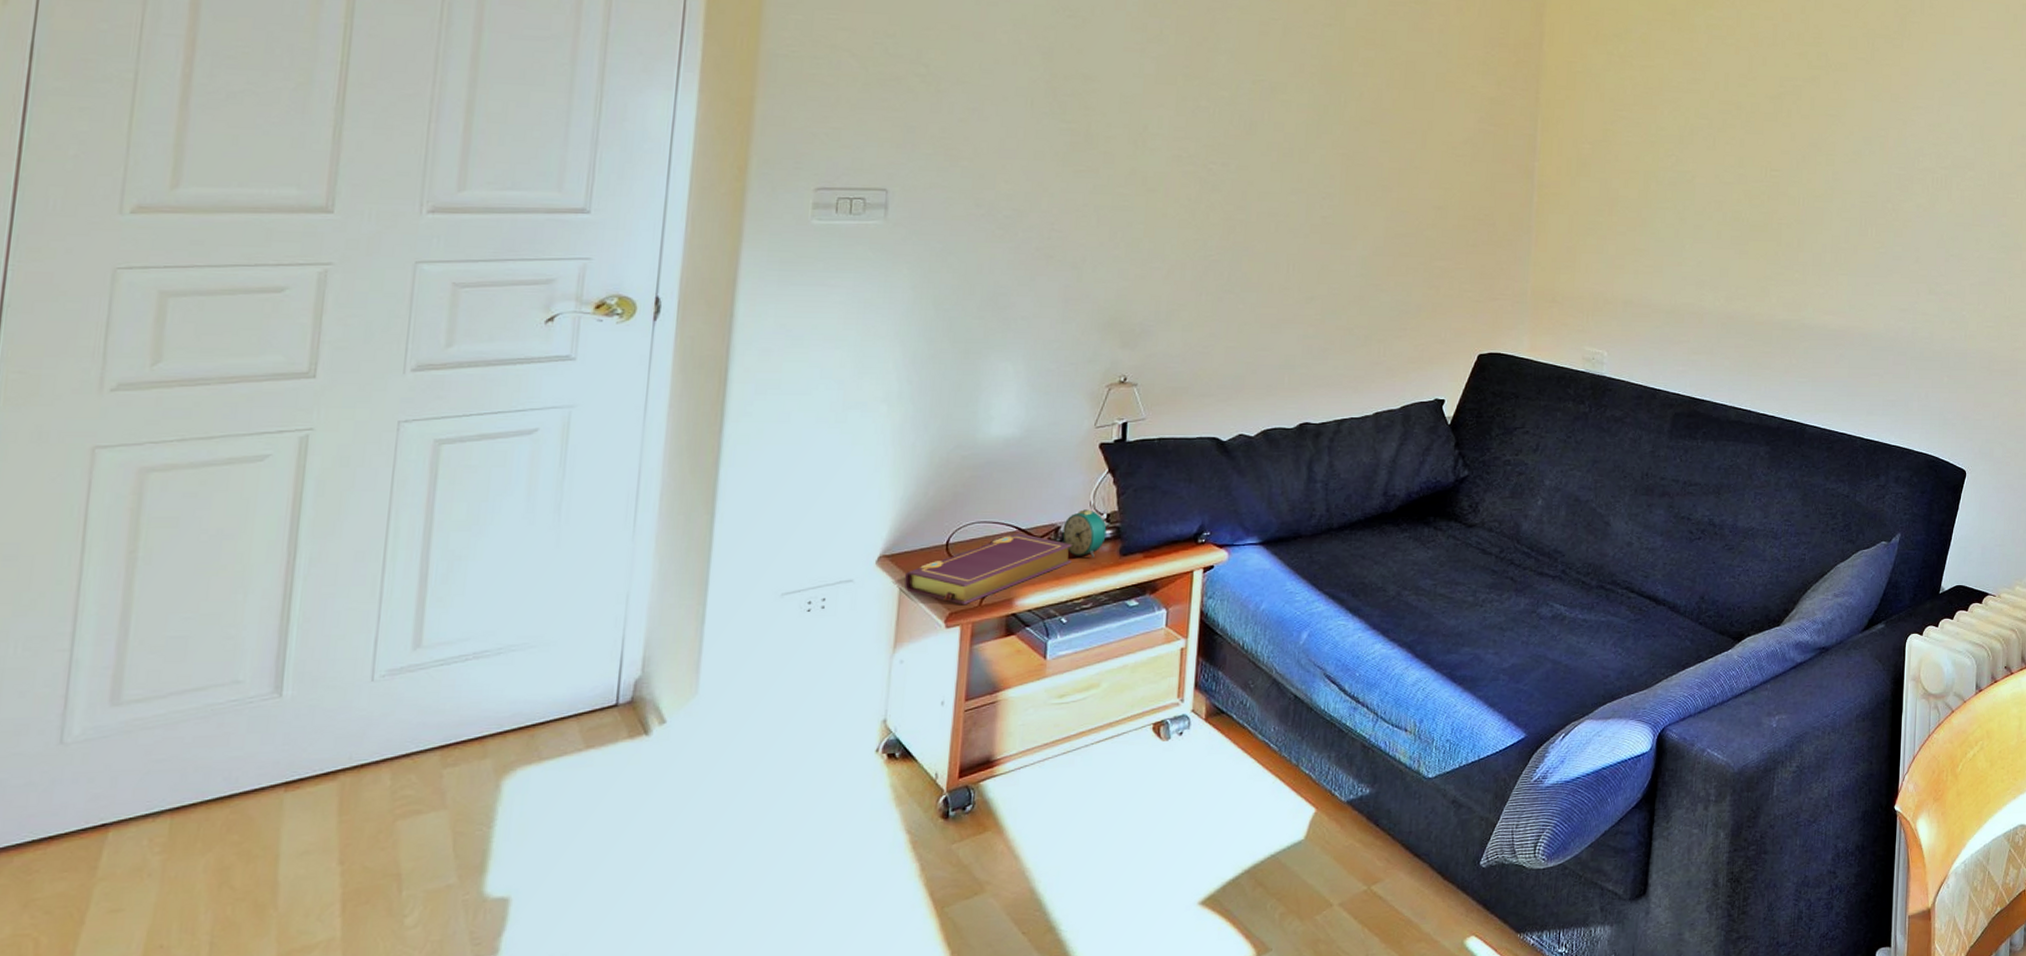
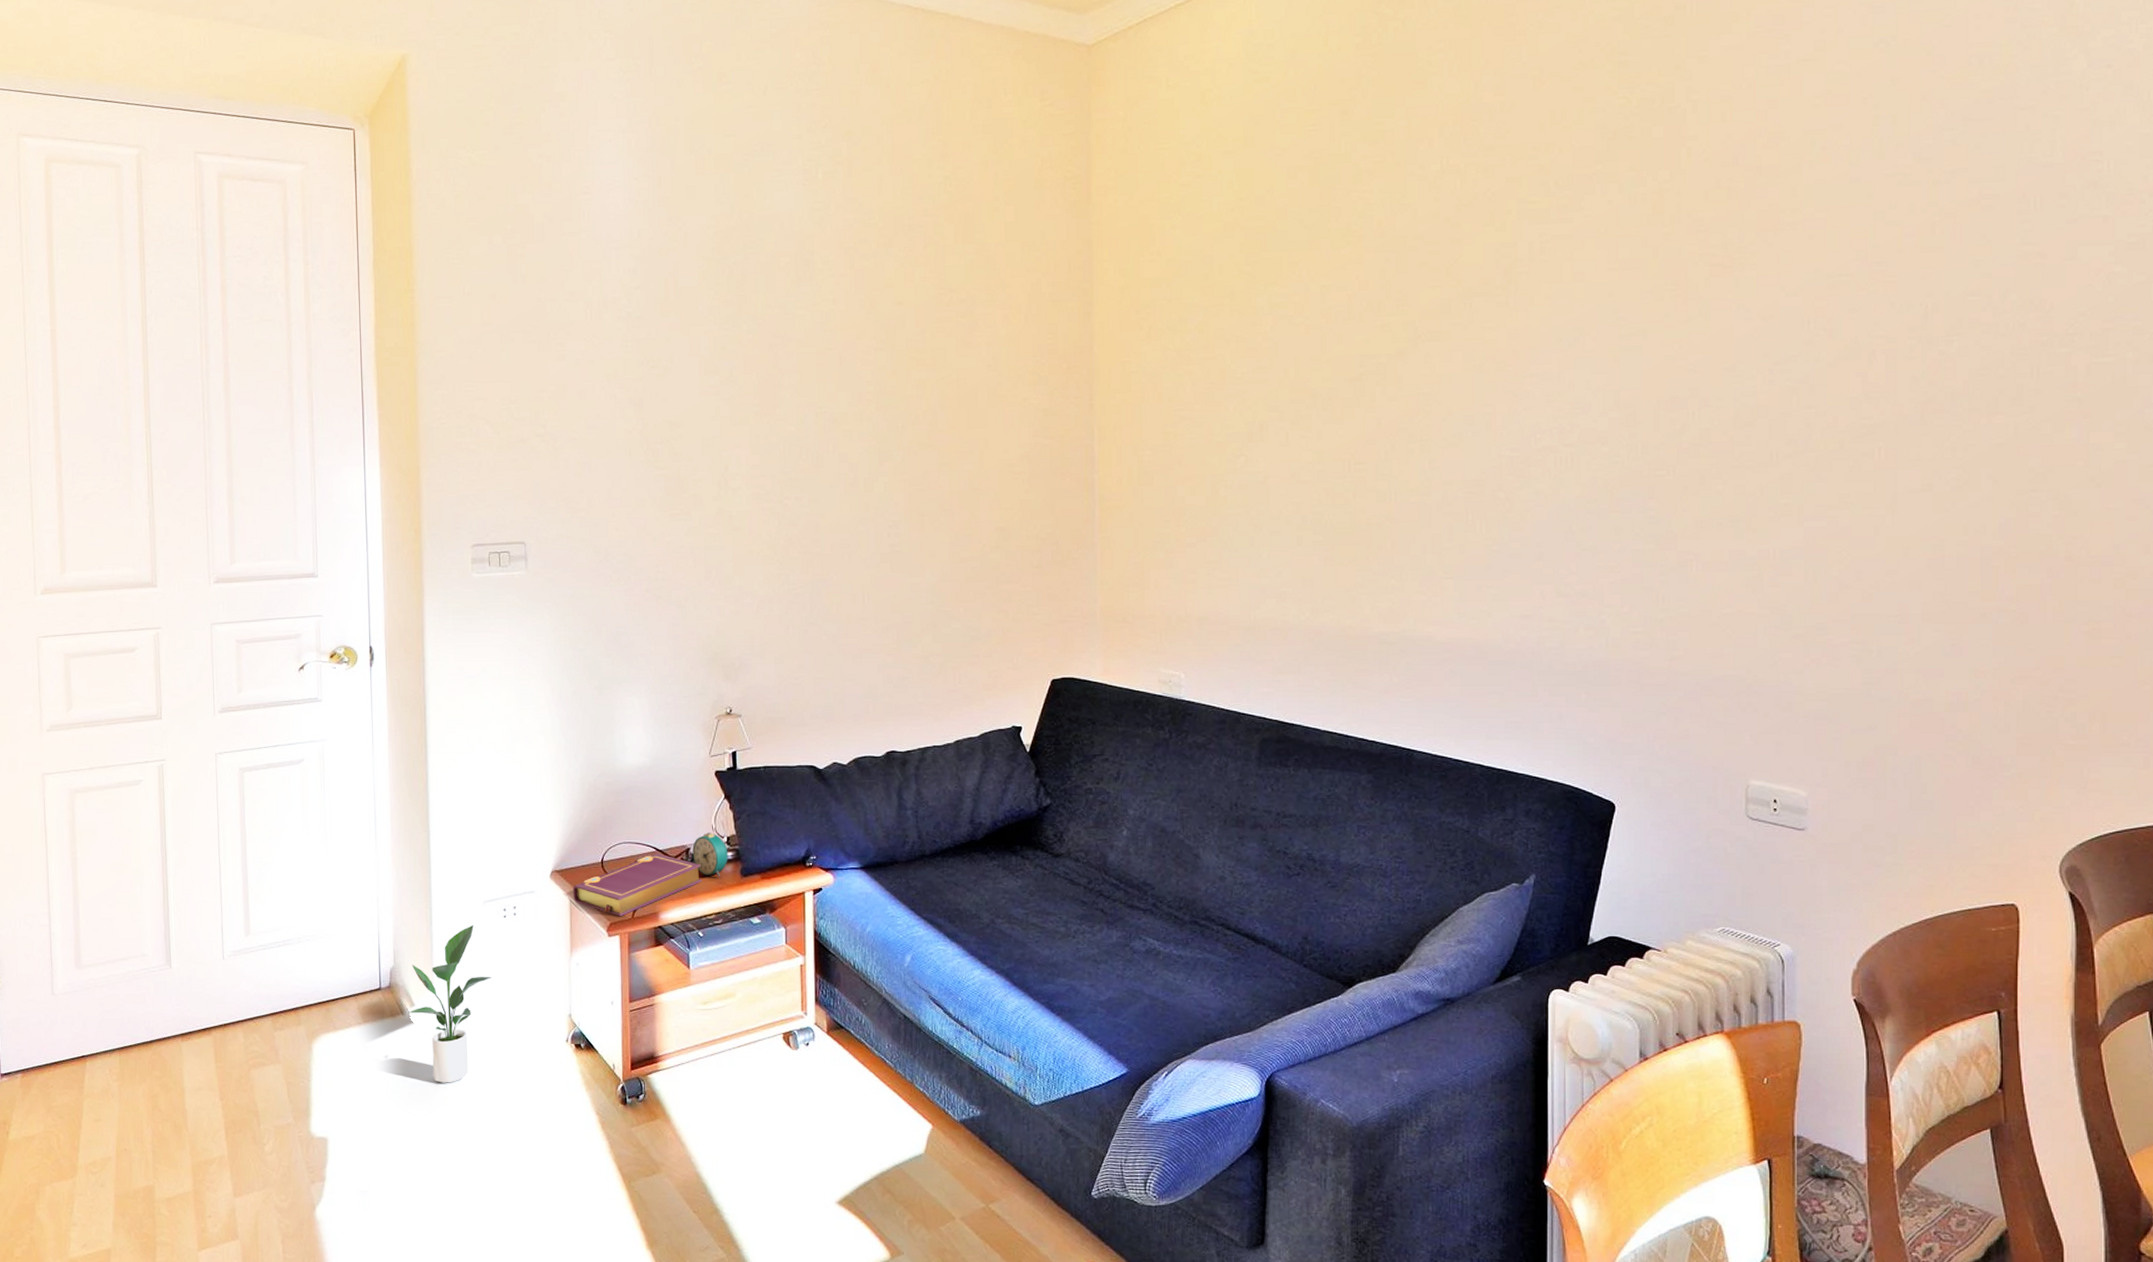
potted plant: none [655,622,781,814] -> present [408,925,491,1083]

